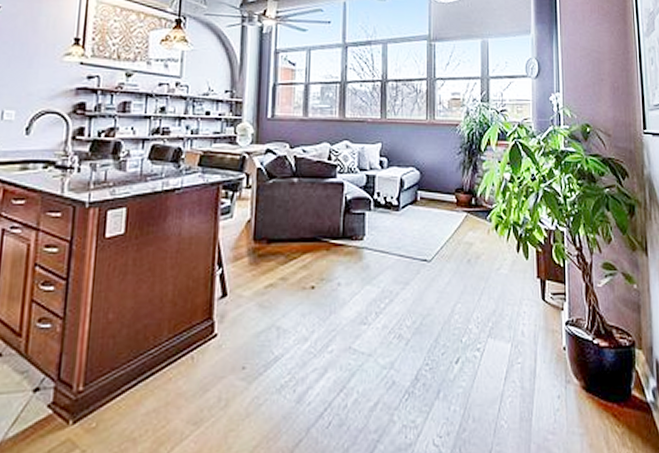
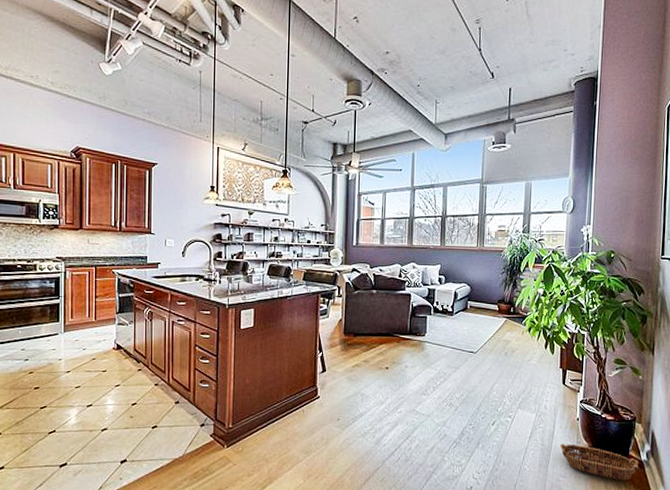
basket: none [545,384,646,433] -> present [560,444,639,481]

